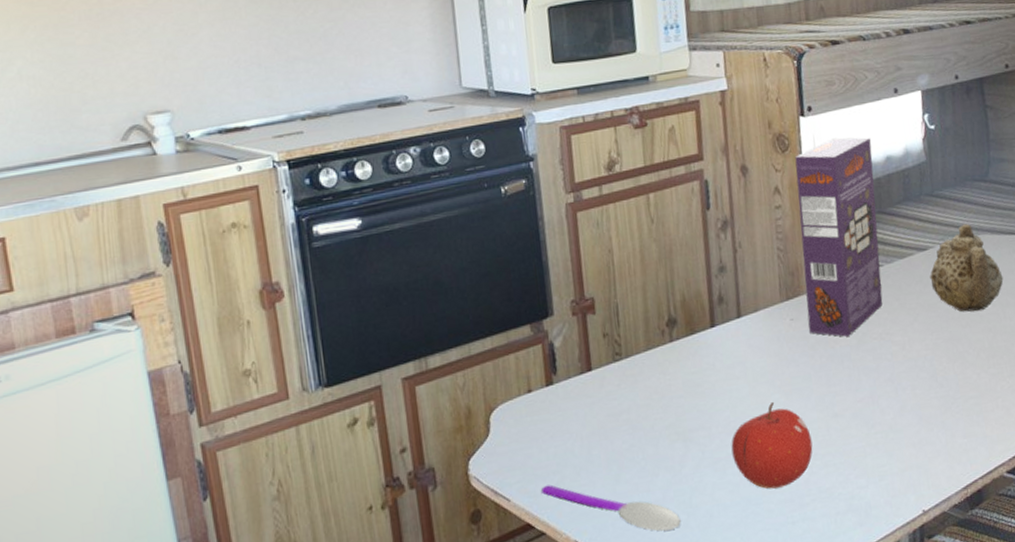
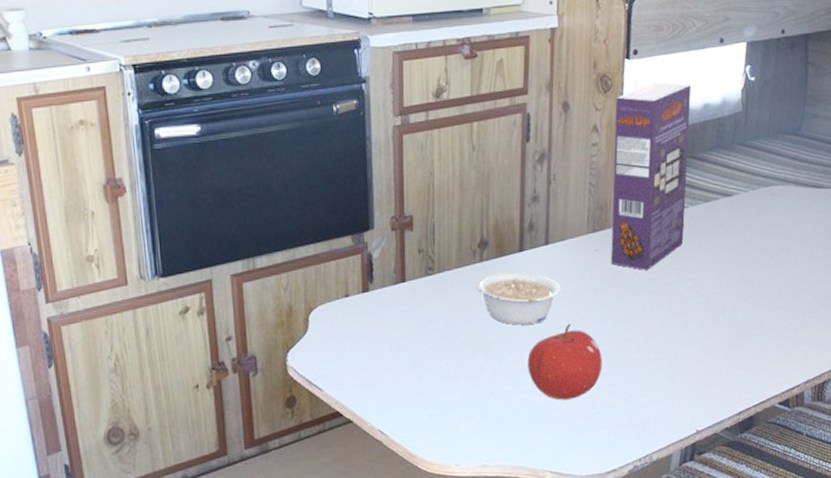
spoon: present [541,485,681,531] -> none [351,380,475,428]
legume: none [667,349,759,409] -> present [476,271,561,325]
teapot: present [930,223,1004,312] -> none [731,174,801,257]

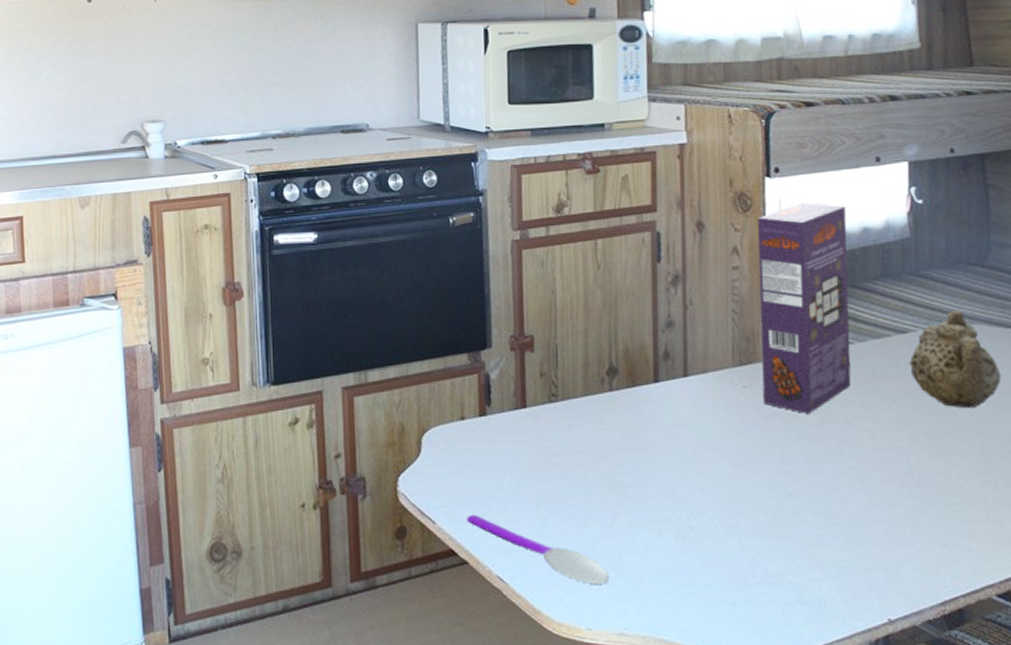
spoon: none [351,380,475,428] -> present [467,515,609,584]
legume: present [476,271,561,325] -> none [605,405,705,467]
fruit: present [527,323,602,400] -> none [669,469,761,563]
teapot: none [731,174,801,257] -> present [909,310,1002,409]

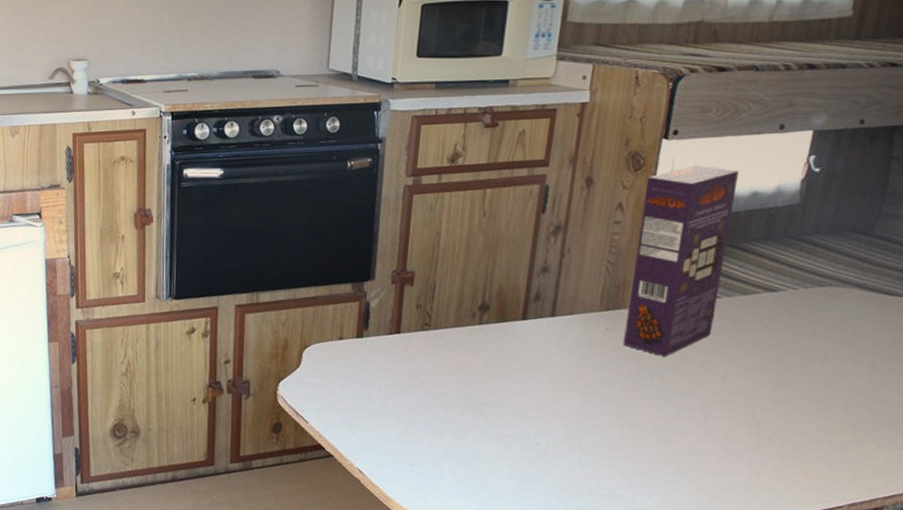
spoon: present [467,515,609,584] -> none [336,418,457,483]
teapot: present [909,310,1002,409] -> none [772,273,863,363]

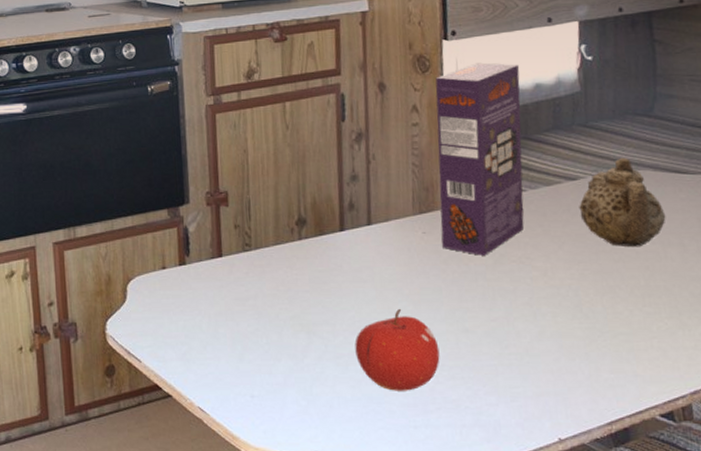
fruit: none [518,398,603,475] -> present [355,308,440,391]
teapot: none [772,273,863,363] -> present [579,157,666,248]

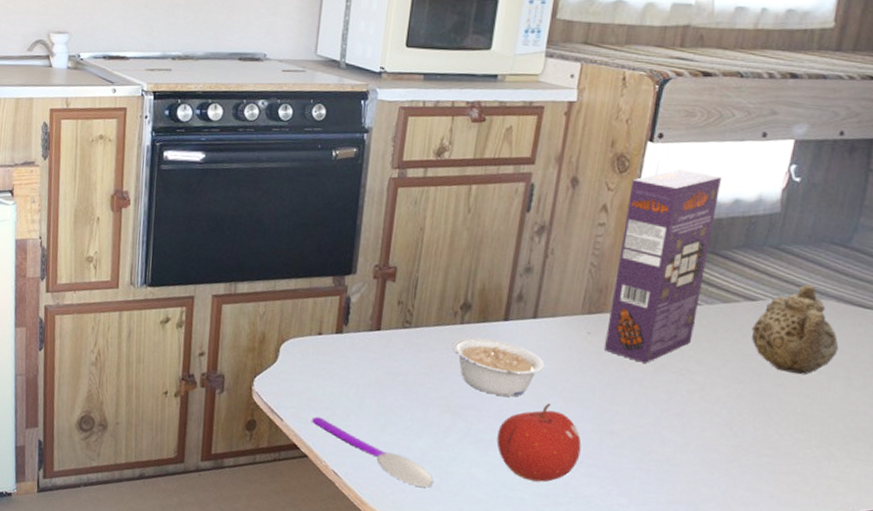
spoon: none [170,353,301,412] -> present [312,417,434,488]
legume: none [295,251,388,307] -> present [452,337,545,397]

